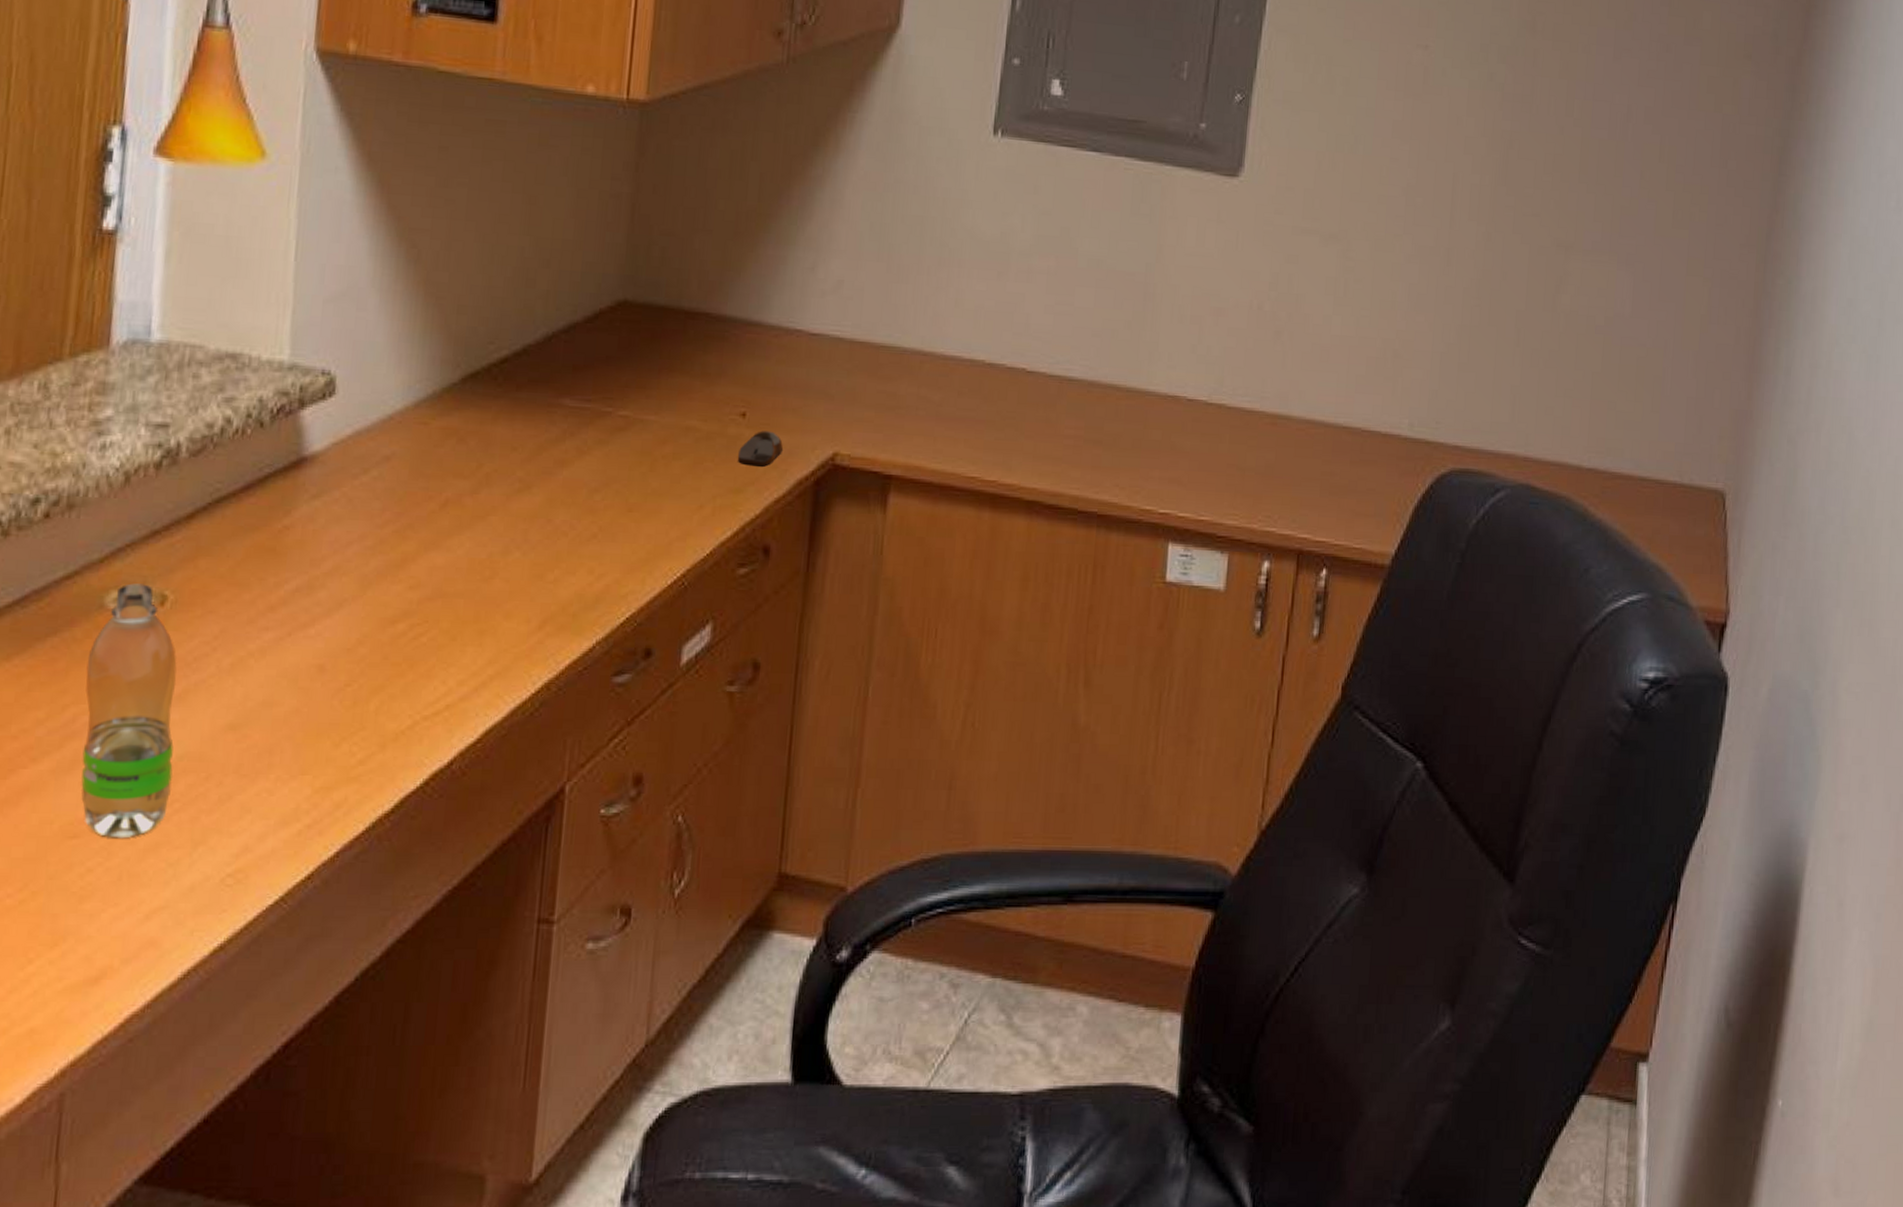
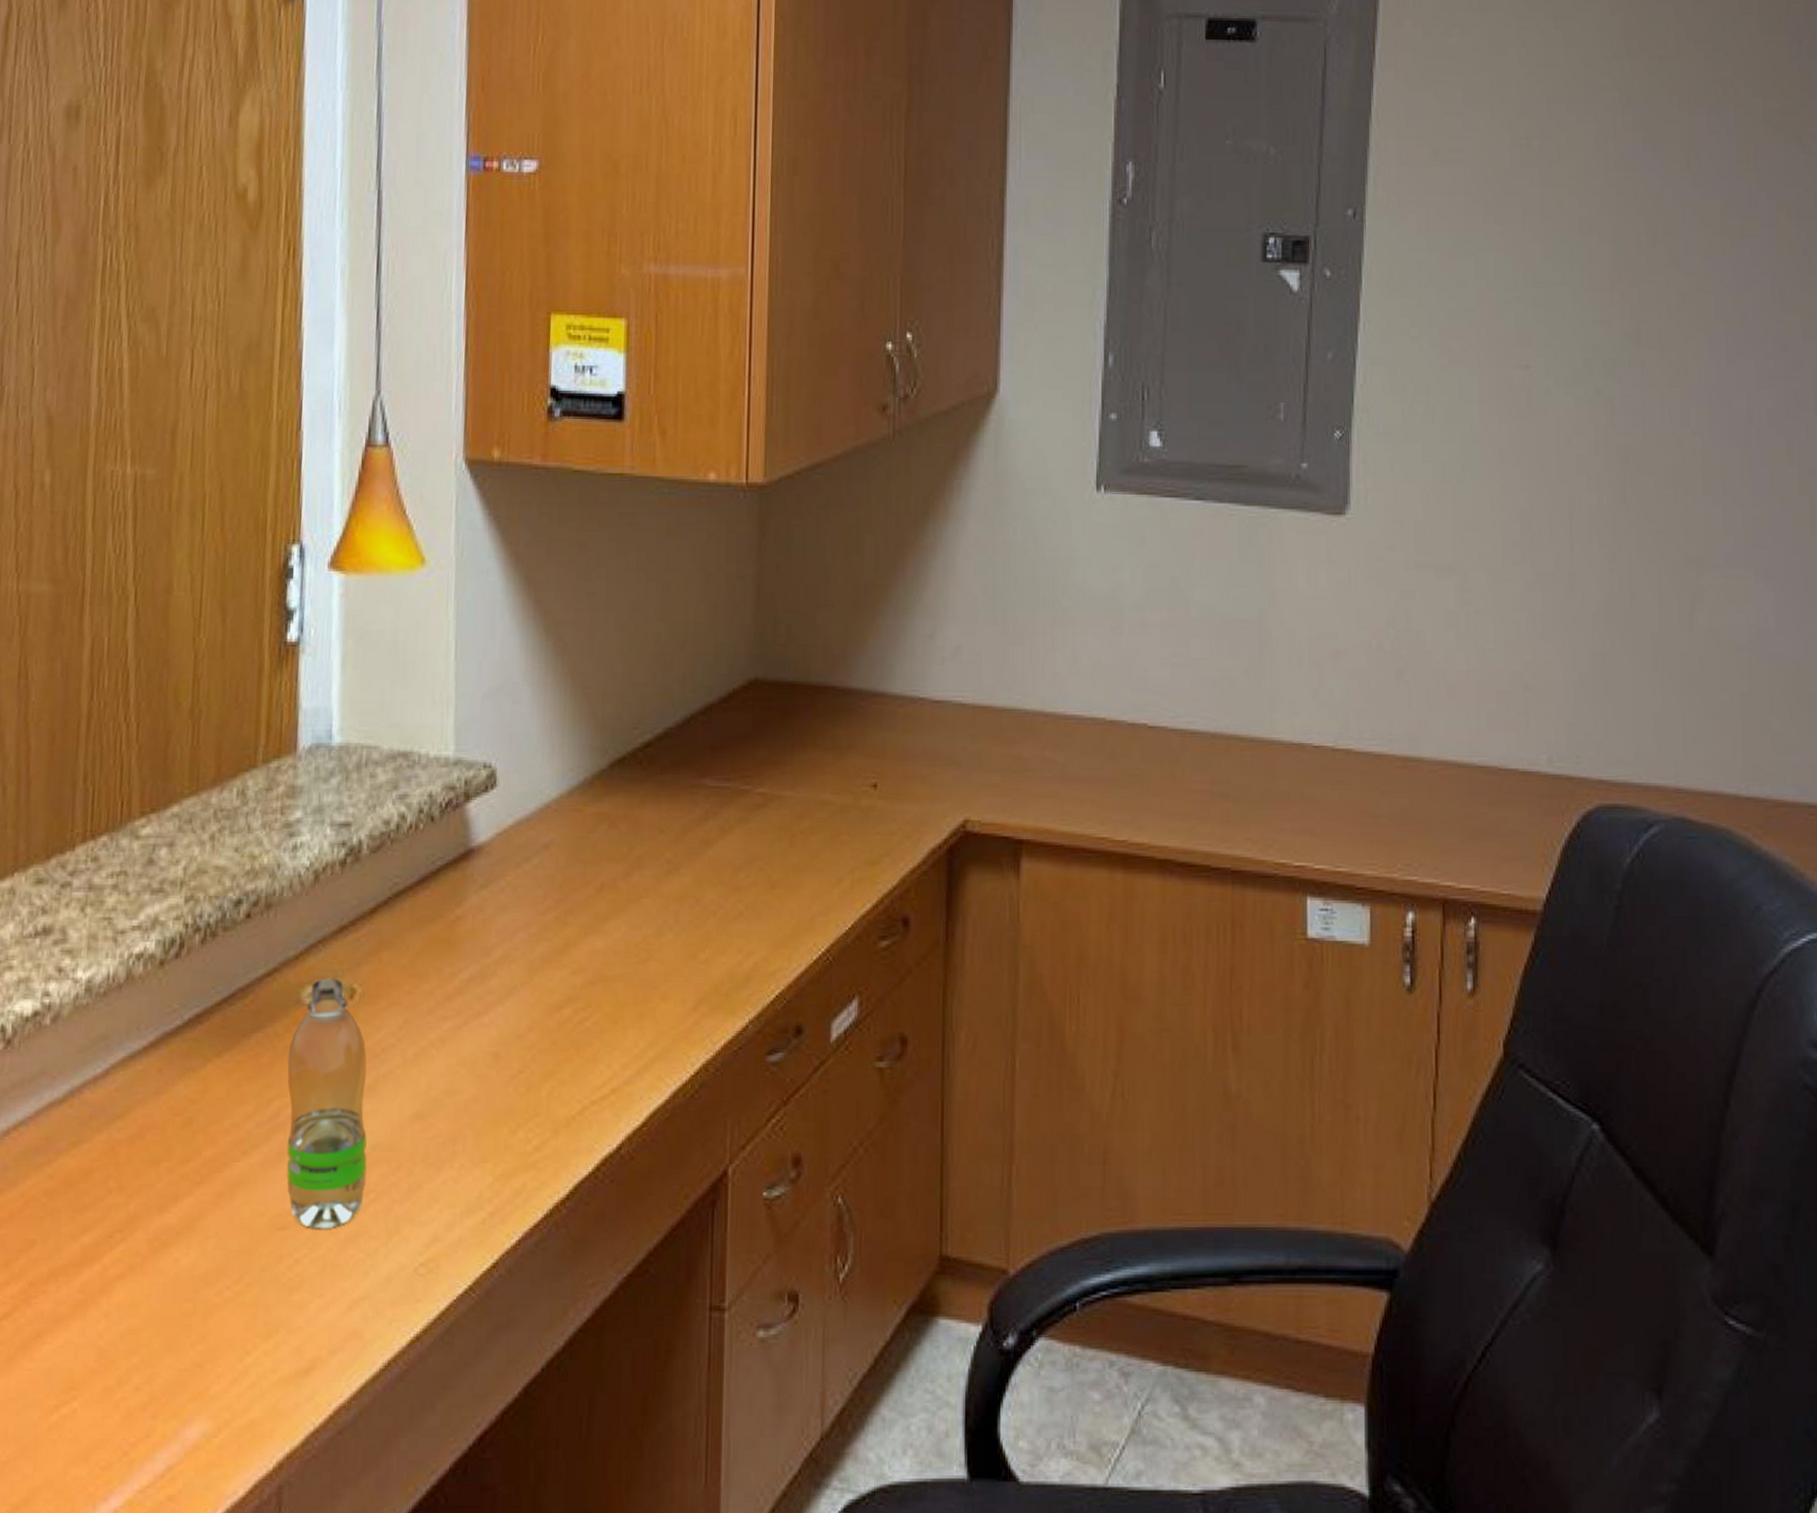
computer mouse: present [737,431,783,468] -> none [871,801,914,838]

